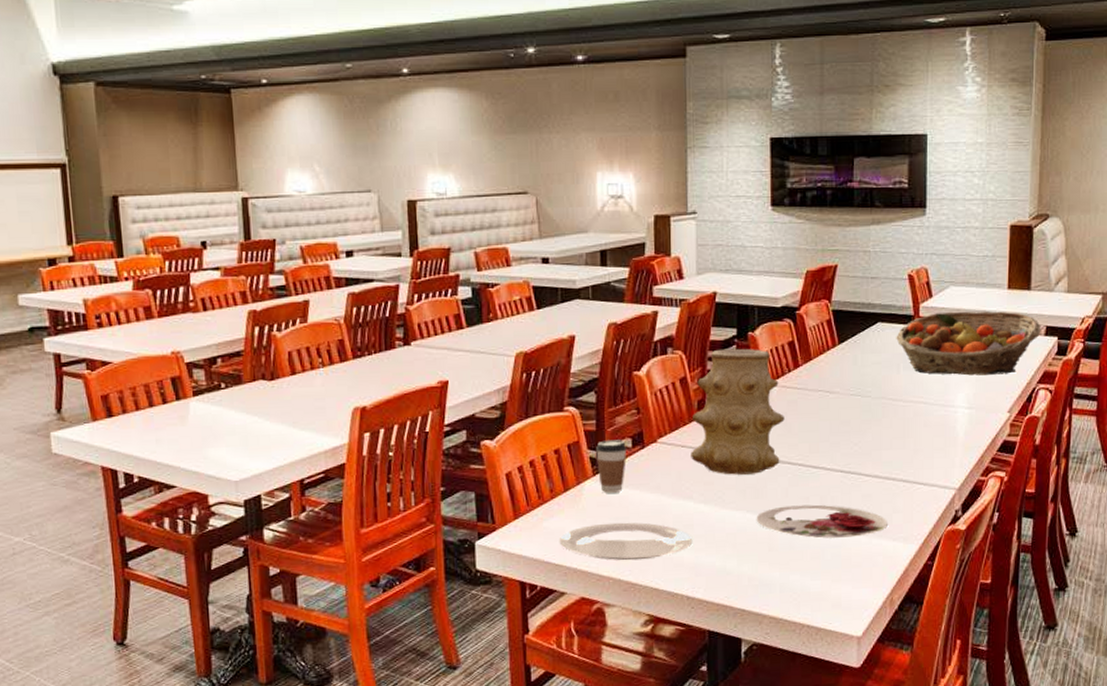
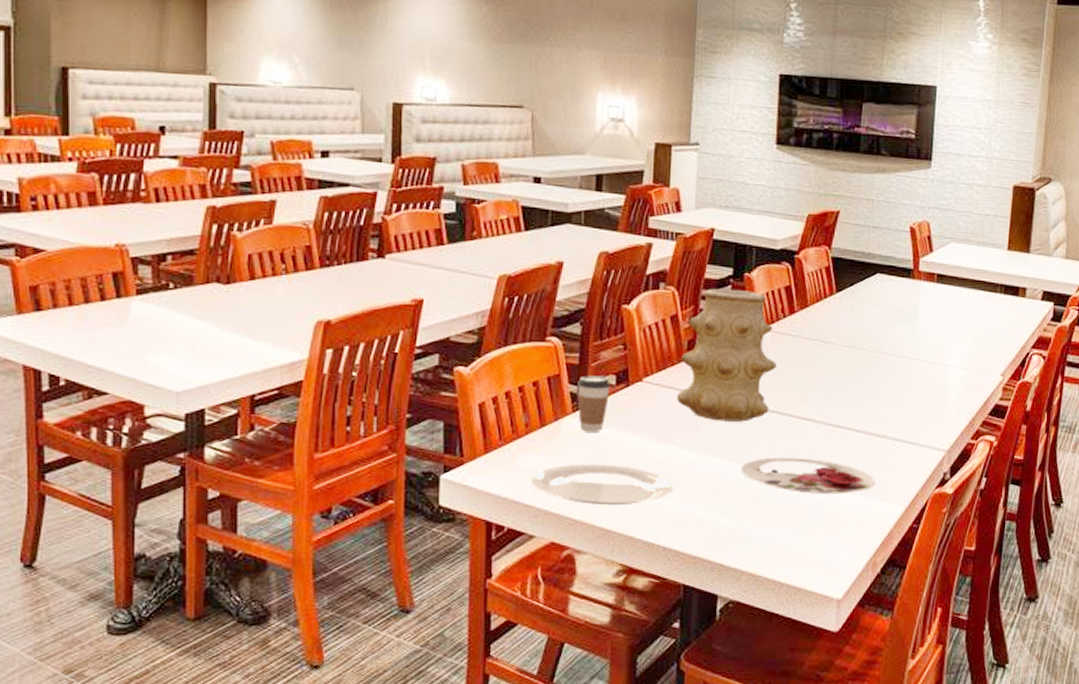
fruit basket: present [896,311,1041,376] -> none [894,268,1038,337]

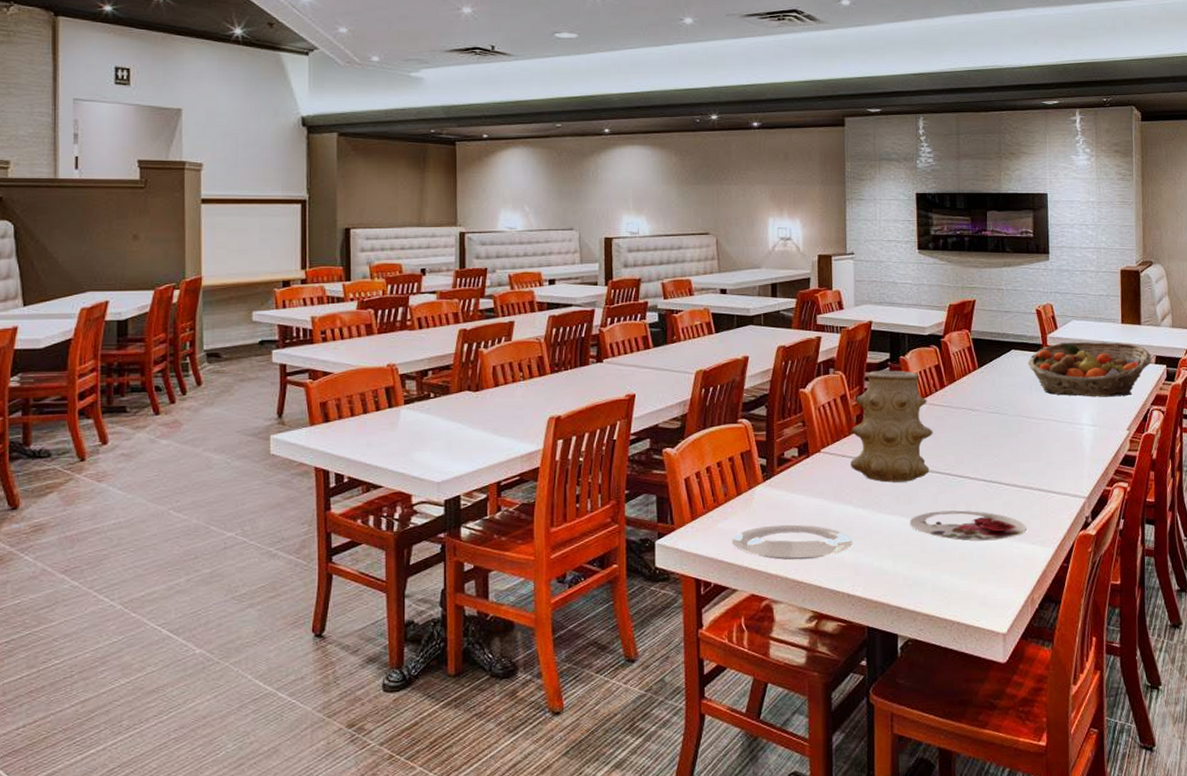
coffee cup: present [577,375,611,432] -> none [766,449,794,498]
fruit basket: none [894,268,1038,337] -> present [1028,341,1152,397]

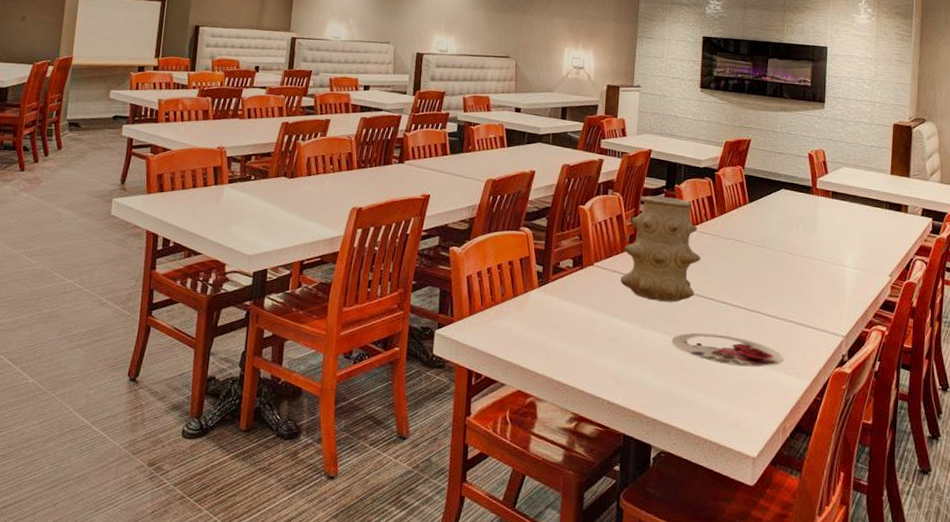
plate: present [731,524,853,560] -> none [504,328,617,364]
fruit basket: present [1028,341,1152,397] -> none [796,186,918,244]

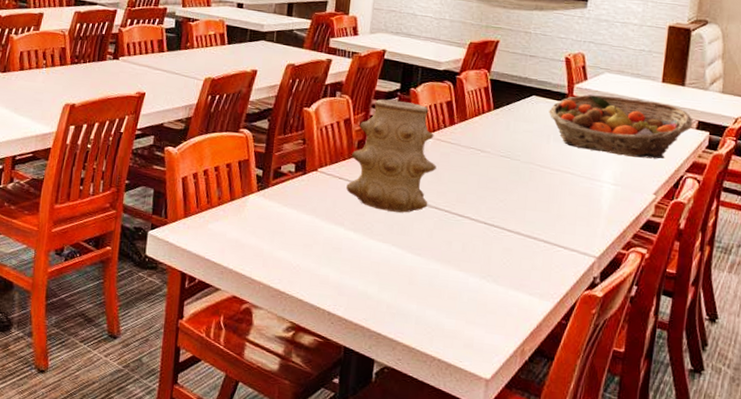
plate: present [671,333,783,368] -> none [400,246,526,286]
fruit basket: none [796,186,918,244] -> present [549,94,693,159]

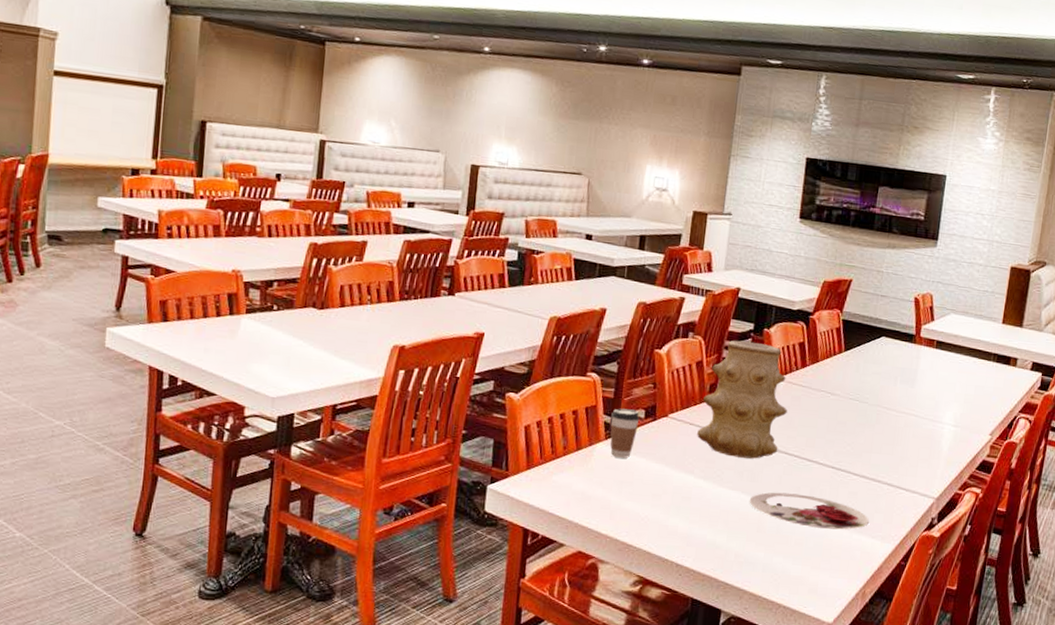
coffee cup: none [262,162,291,210] -> present [610,408,640,459]
plate: none [400,246,526,286] -> present [749,492,869,530]
fruit basket: present [549,94,693,159] -> none [897,335,1028,400]

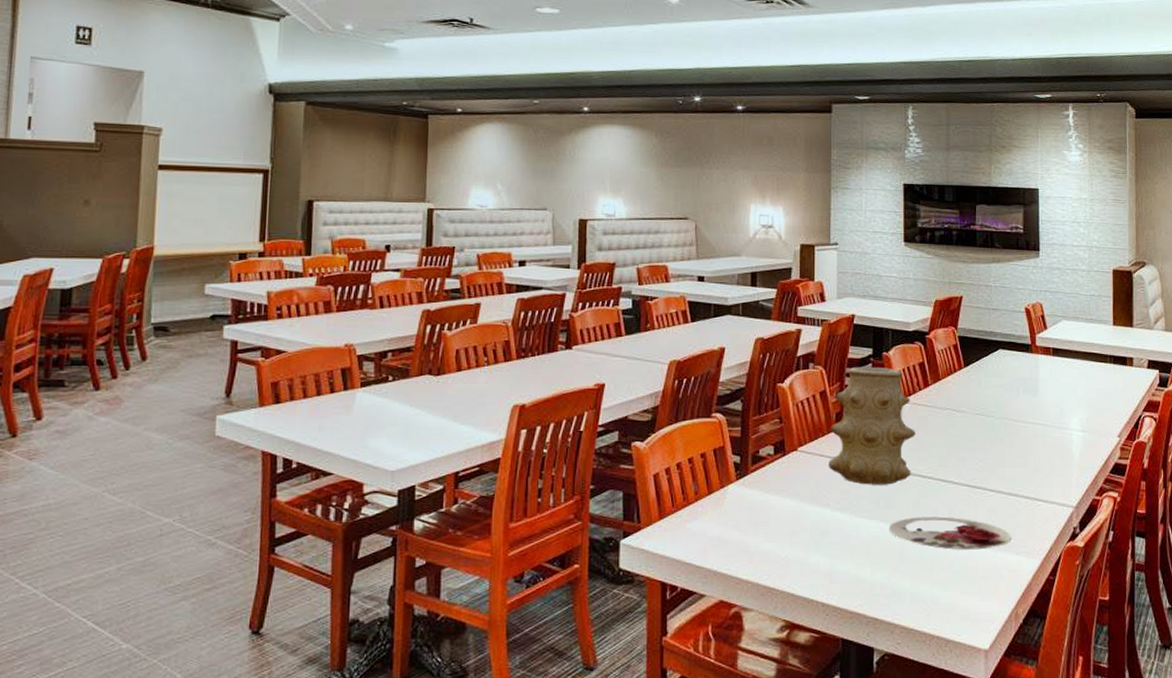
coffee cup: present [610,408,640,459] -> none [740,447,769,498]

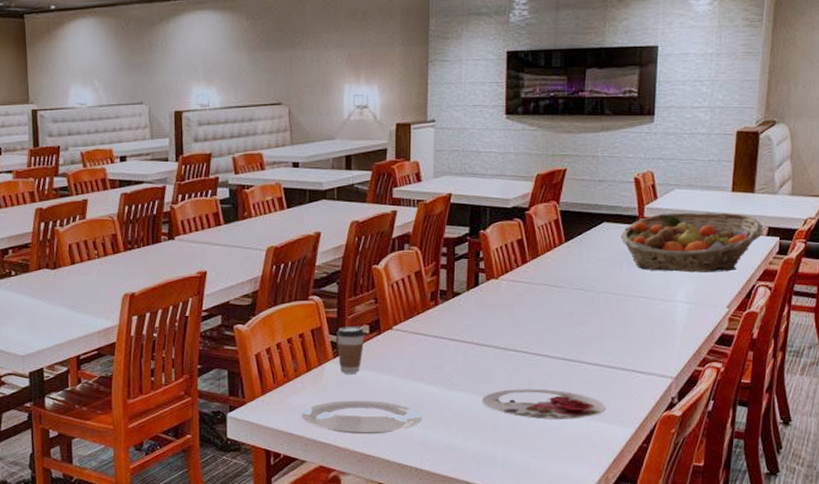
plate: none [701,527,829,565] -> present [301,400,422,435]
coffee cup: none [740,447,769,498] -> present [337,326,365,374]
vase: present [828,366,916,485] -> none [423,245,512,360]
fruit basket: none [1015,342,1144,402] -> present [620,212,764,273]

